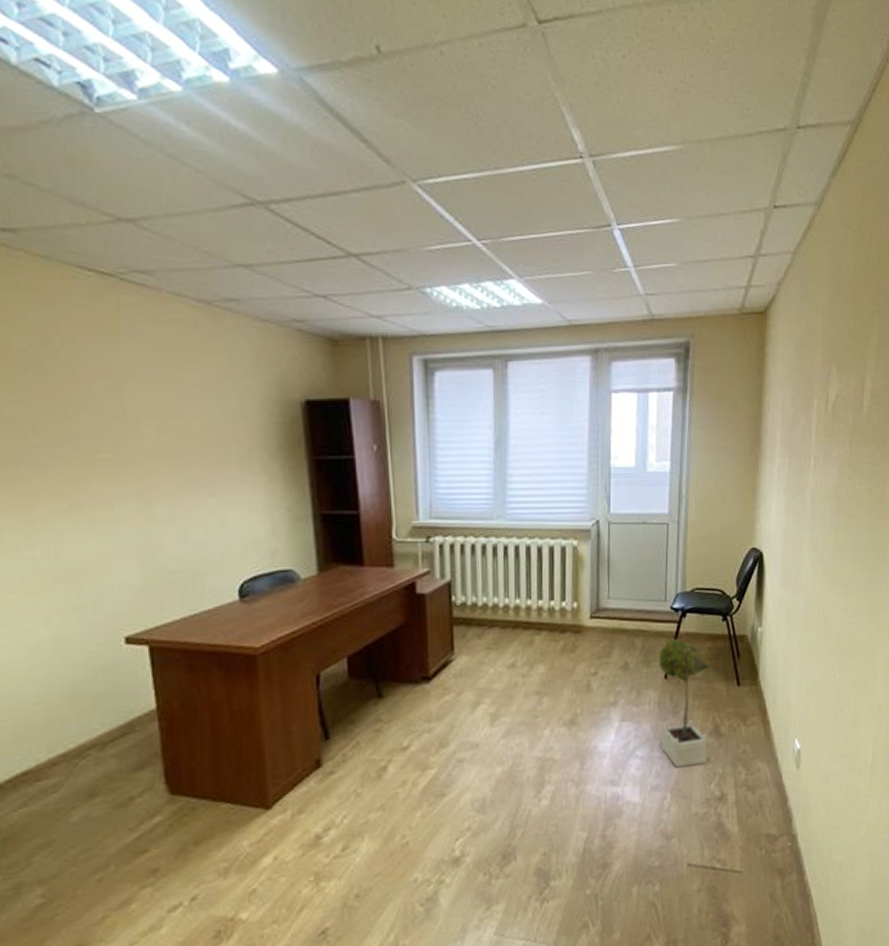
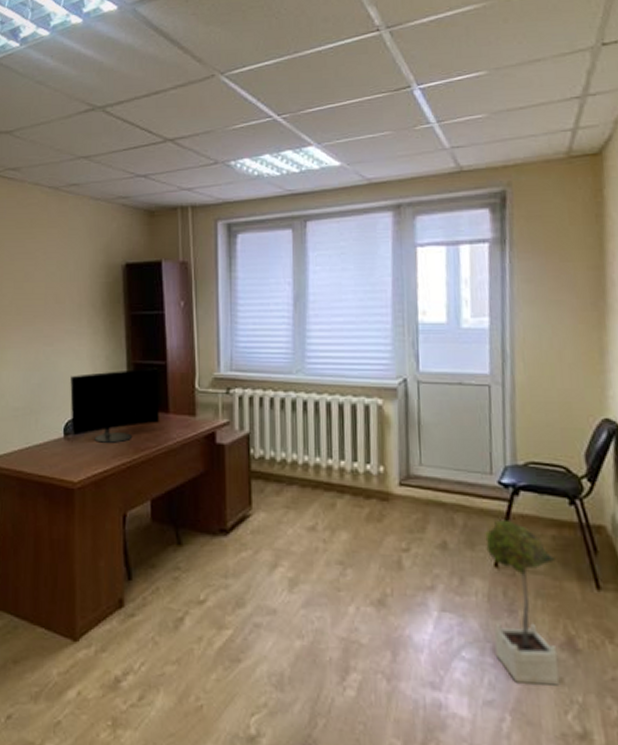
monitor: none [243,518,355,603] -> present [70,368,160,443]

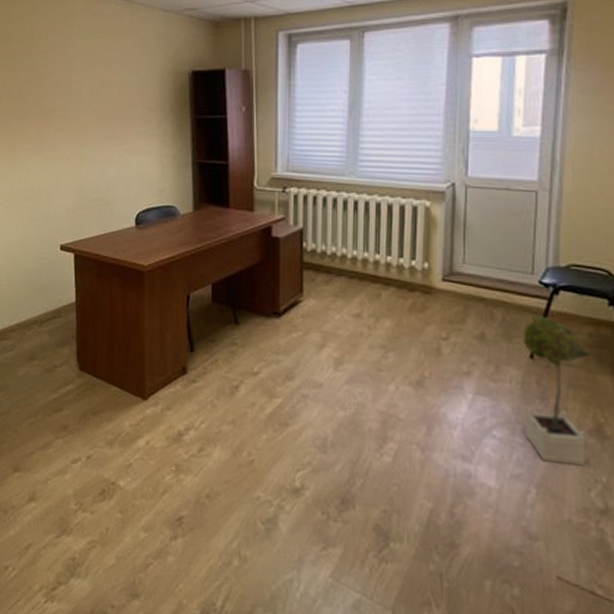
monitor: present [70,368,160,443] -> none [141,167,222,233]

